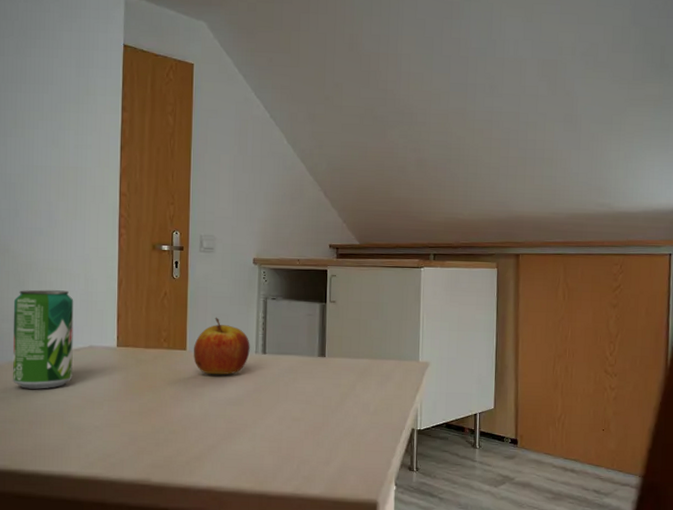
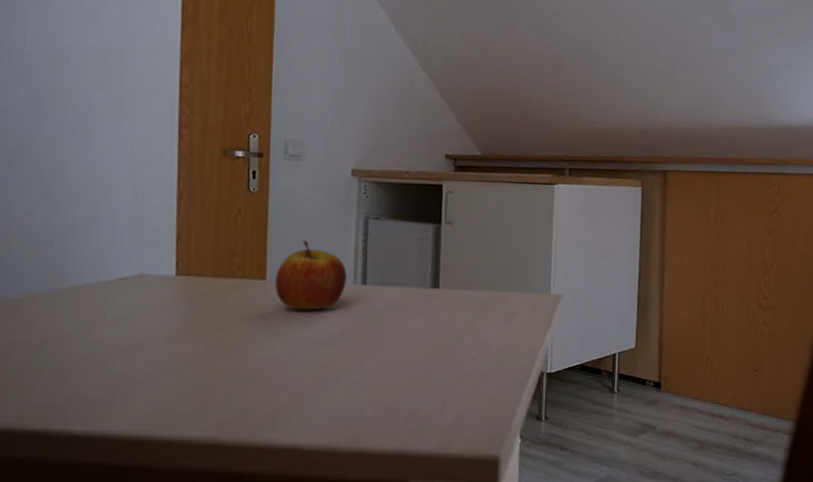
beverage can: present [13,289,74,389] -> none [35,203,119,328]

